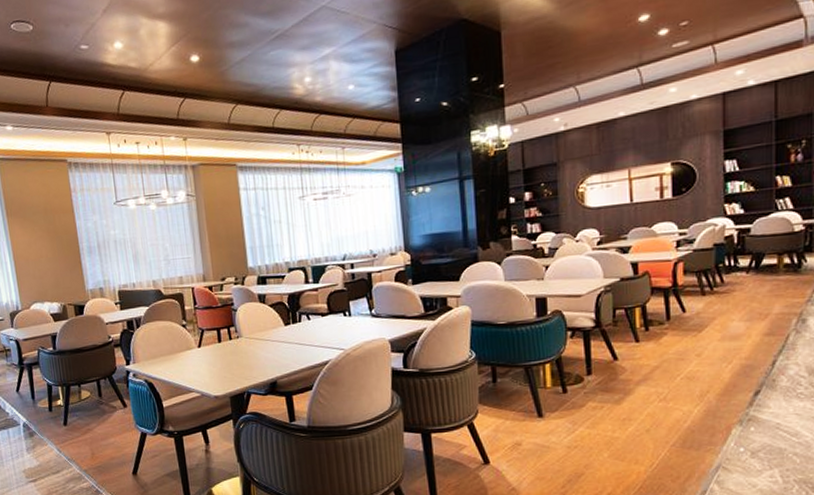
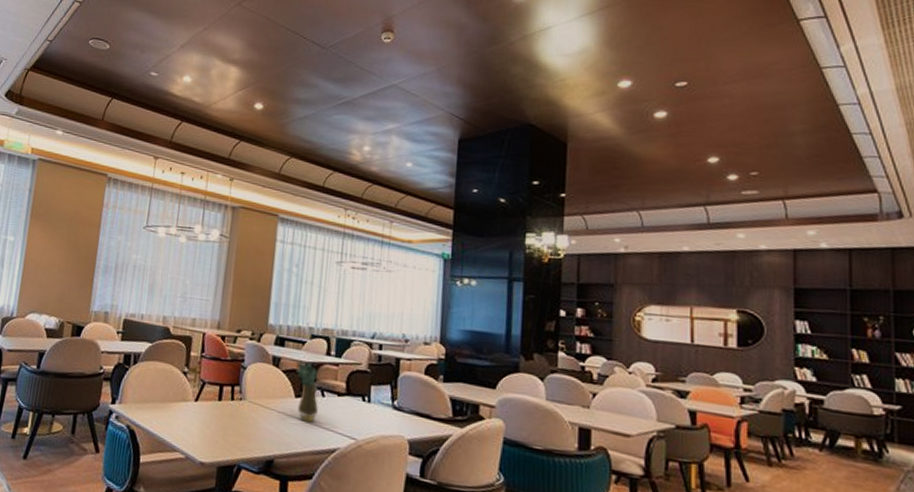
vase: none [281,293,307,344] -> present [296,360,318,423]

